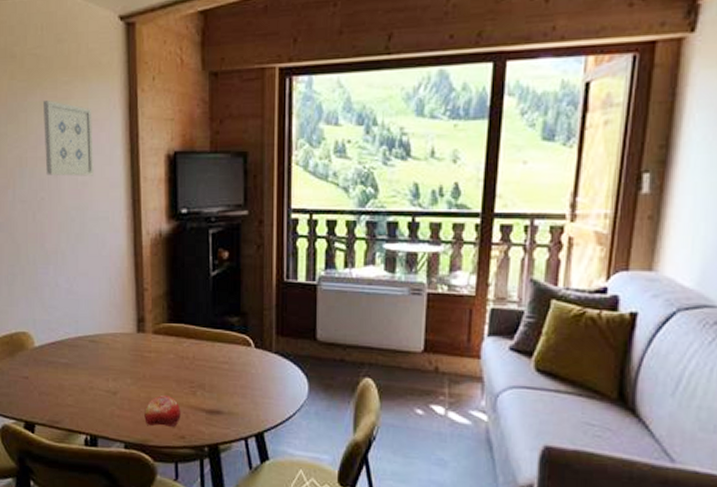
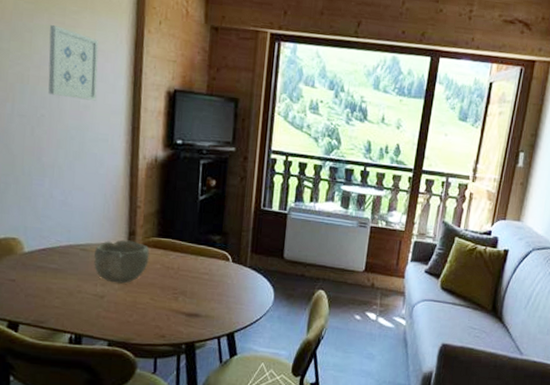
bowl: none [104,328,161,378] -> present [94,240,150,284]
fruit: present [144,395,181,428] -> none [129,300,163,328]

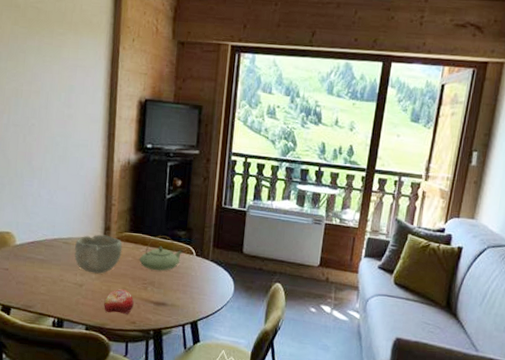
wall art: present [48,25,99,101] -> none [38,46,81,111]
fruit: none [129,300,163,328] -> present [104,289,134,315]
teapot: none [168,240,219,279] -> present [139,235,184,271]

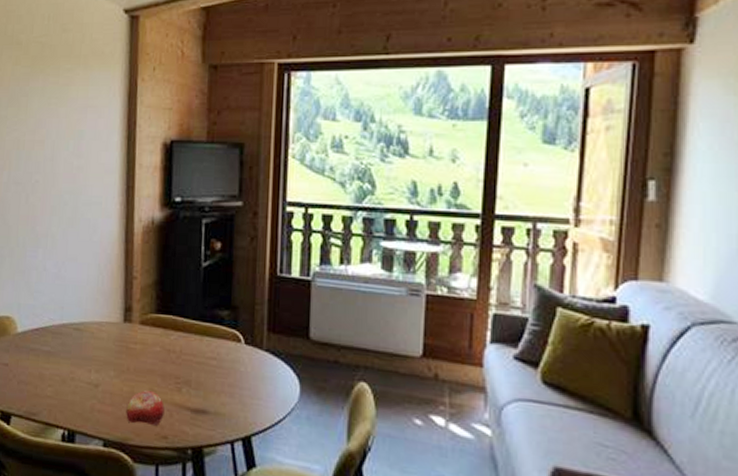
bowl: present [74,234,122,274] -> none [88,317,148,370]
teapot: present [139,235,184,271] -> none [169,316,228,365]

